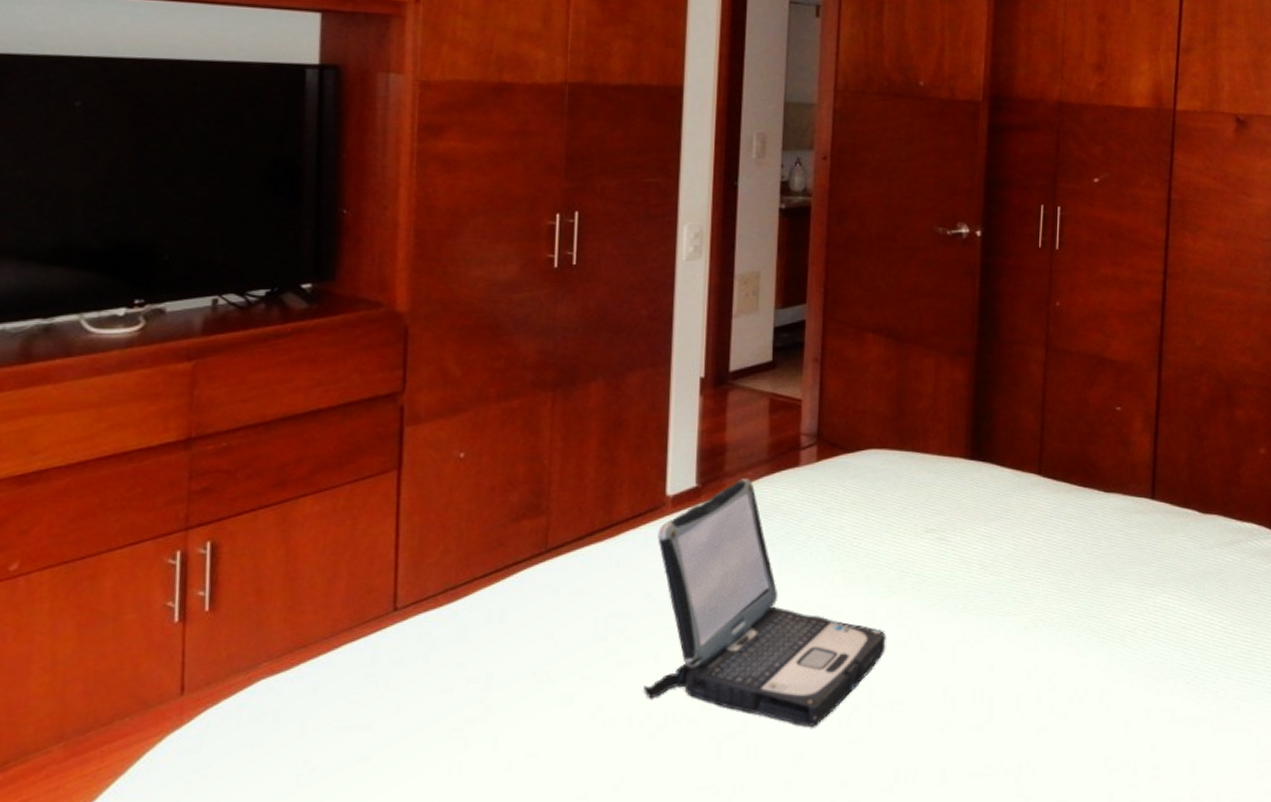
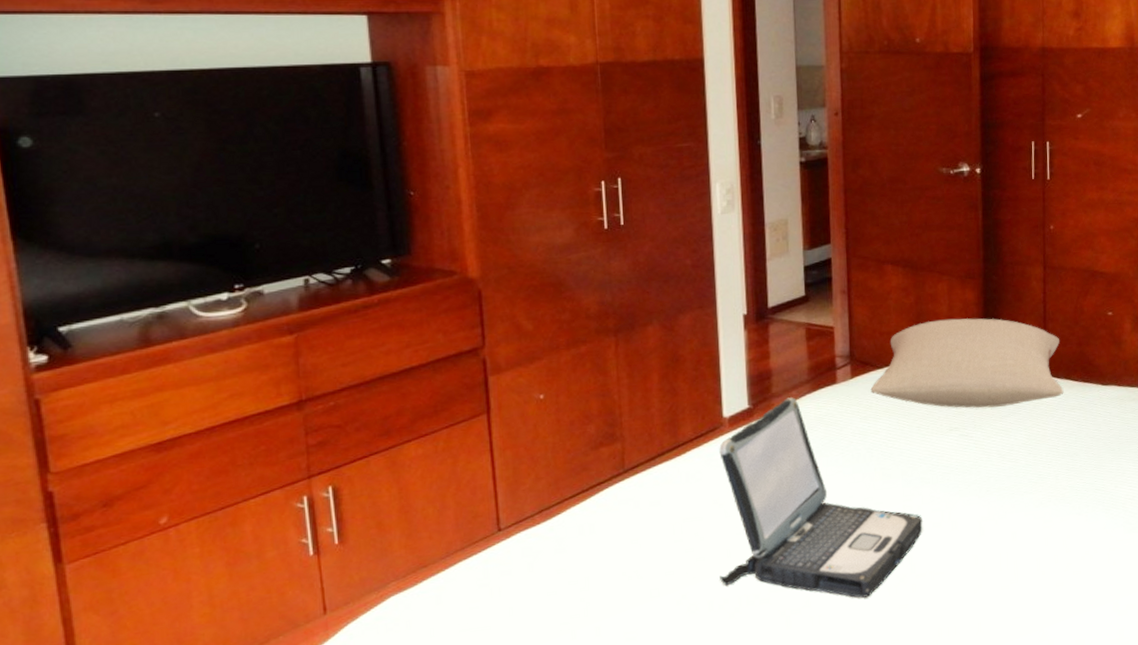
pillow: none [837,400,1060,508] -> present [870,318,1064,408]

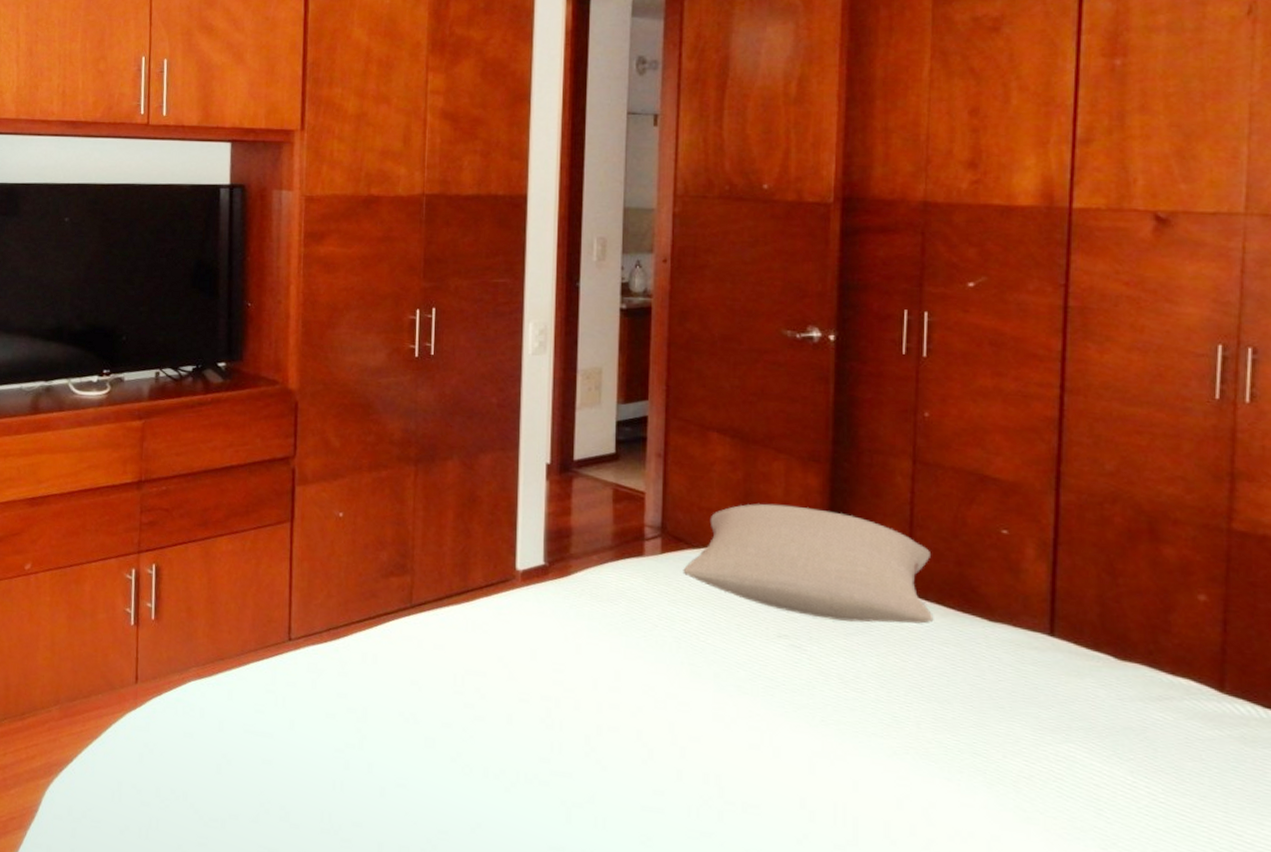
laptop: present [719,397,923,598] -> none [498,562,736,811]

